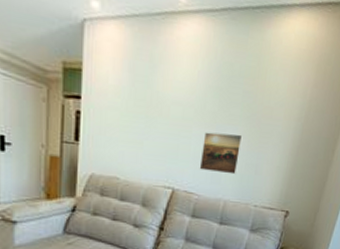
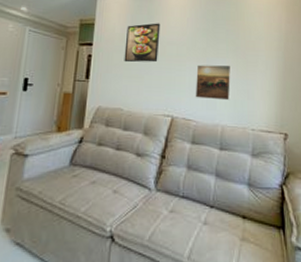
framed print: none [120,74,165,126] -> present [124,23,161,63]

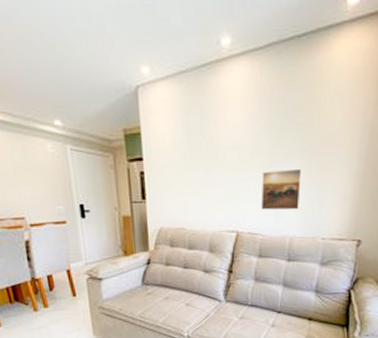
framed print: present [124,23,161,63] -> none [178,123,218,177]

